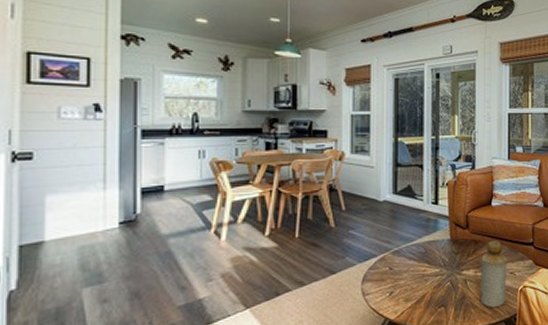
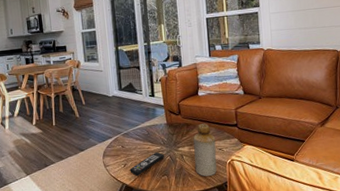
remote control: none [396,276,443,307] -> present [129,152,164,176]

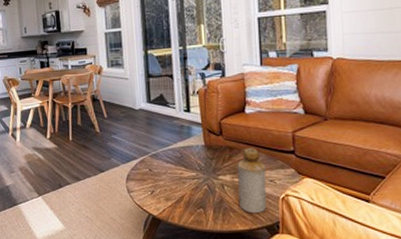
remote control: present [129,152,164,176] -> none [158,180,200,206]

